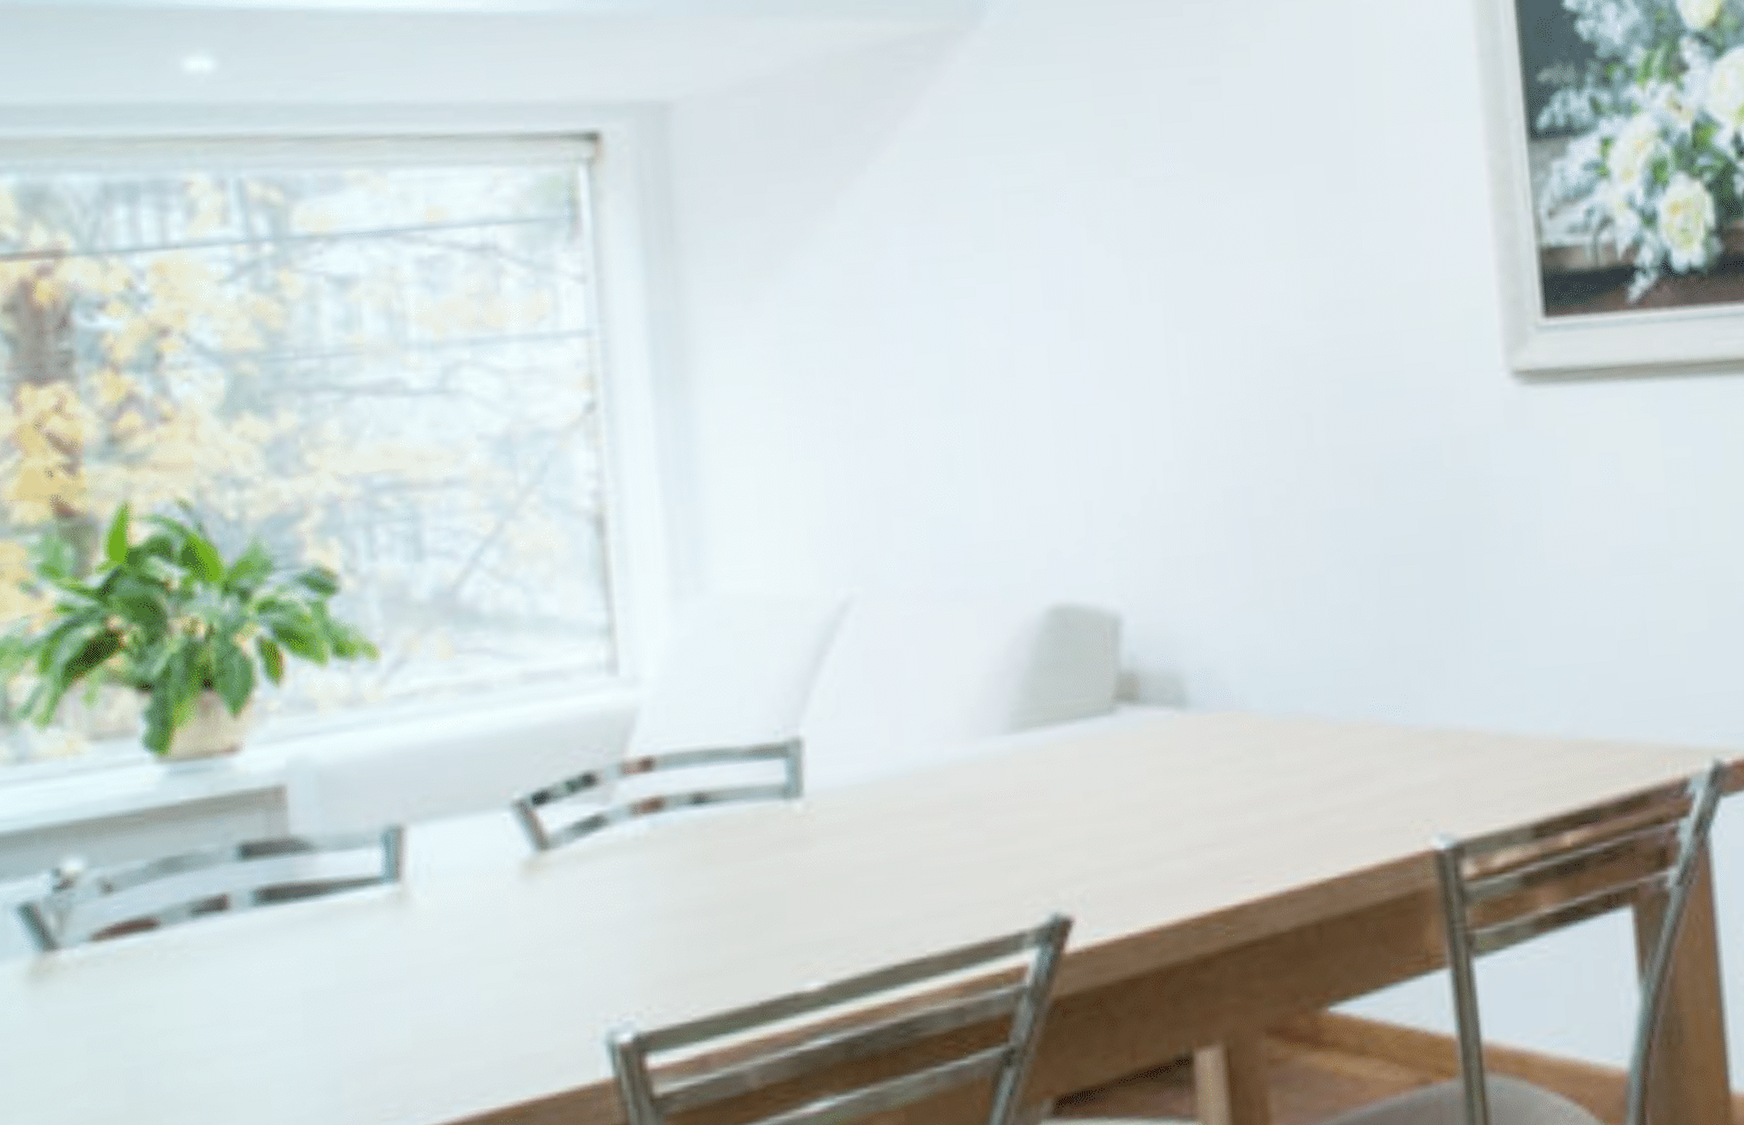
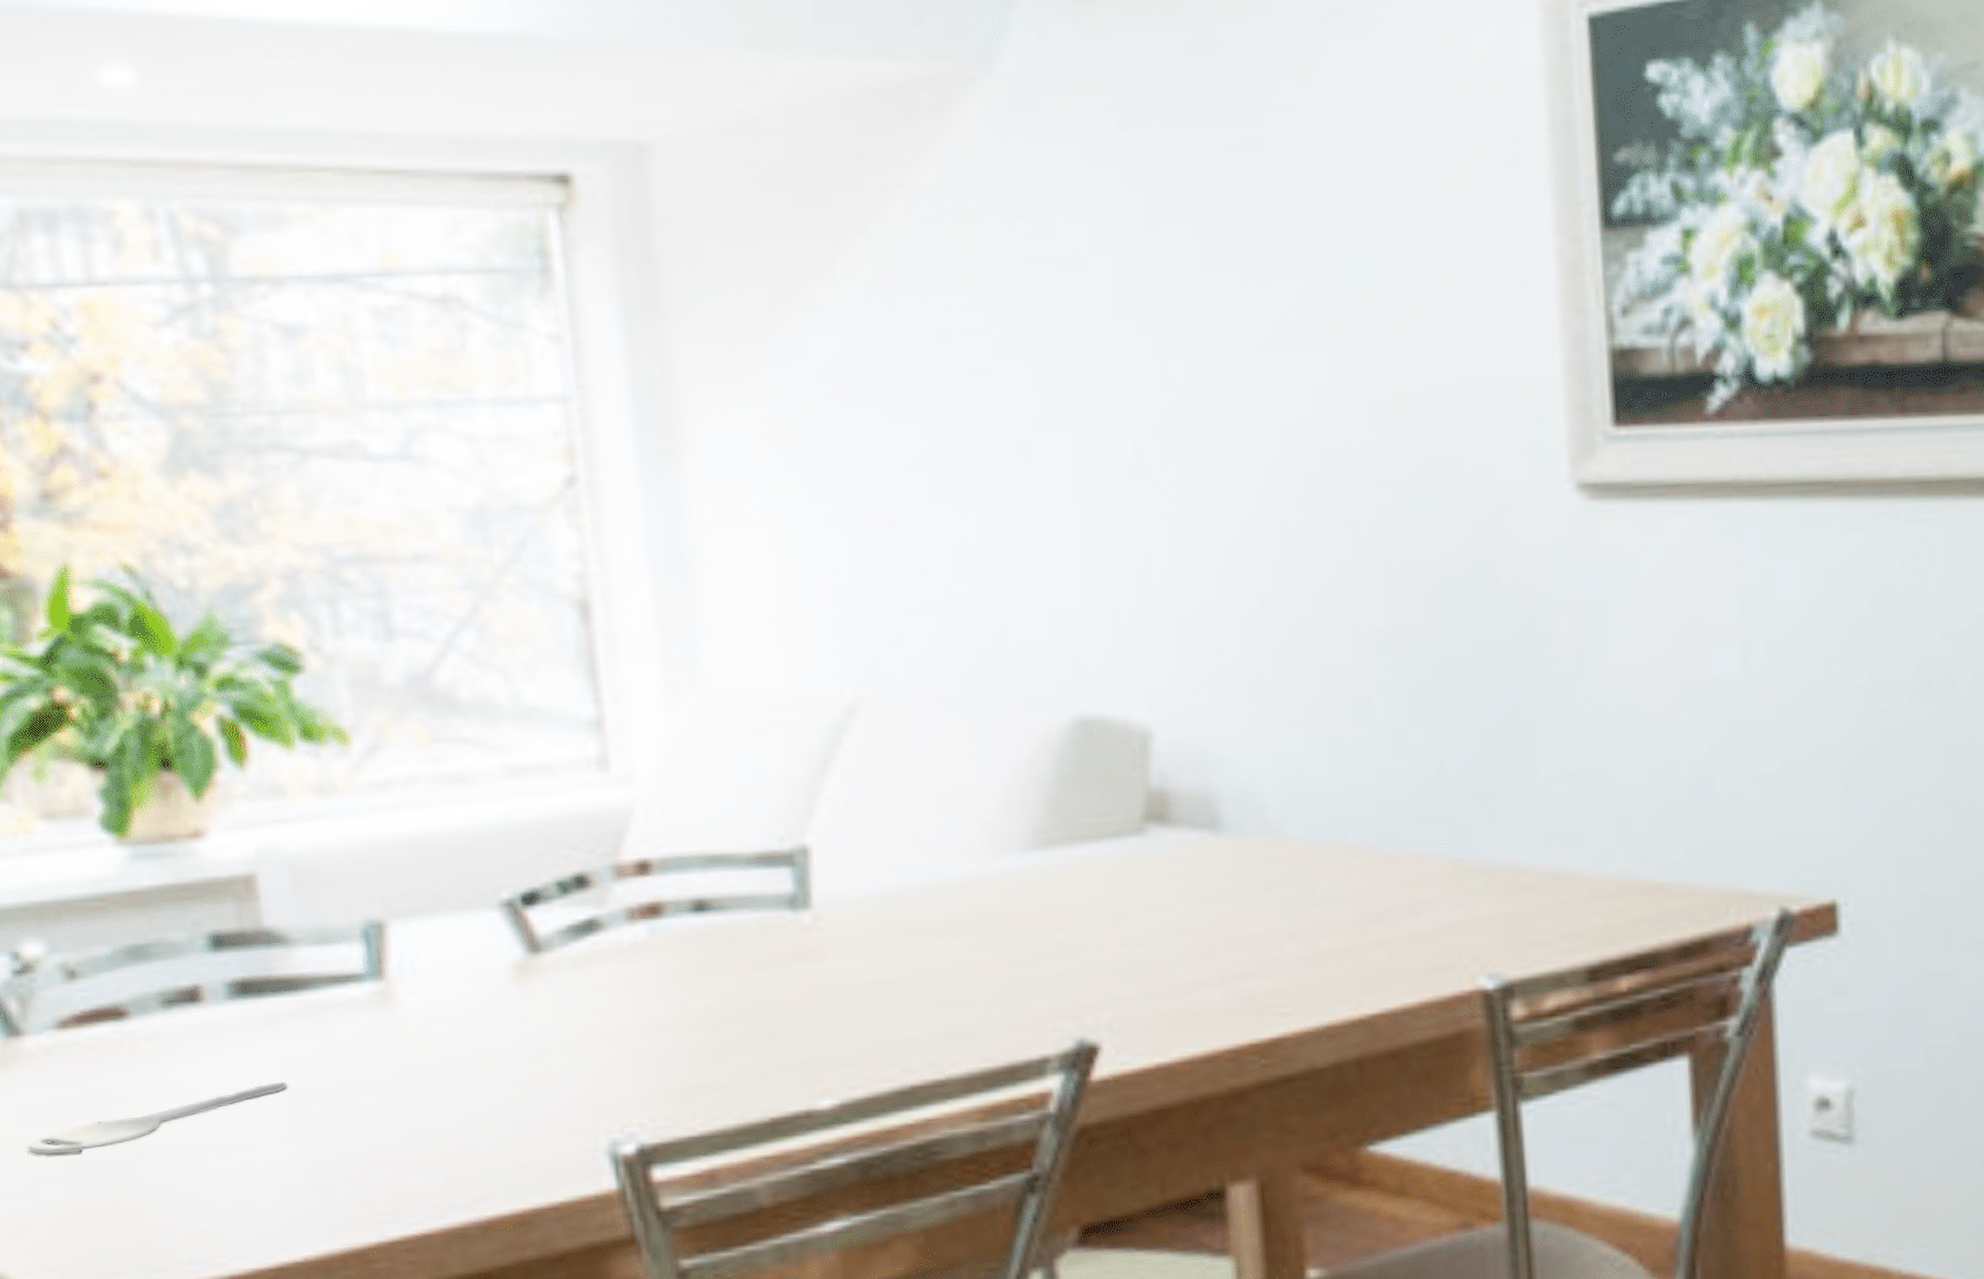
key: none [55,984,306,1066] -> present [26,1081,288,1155]

